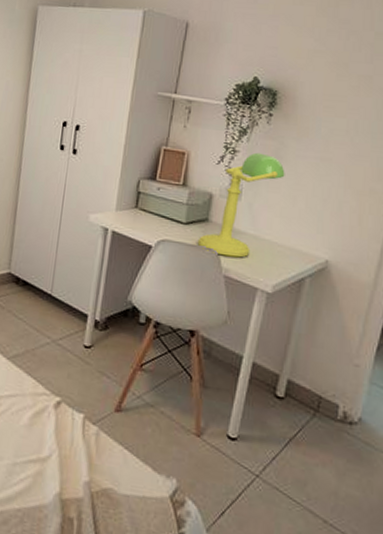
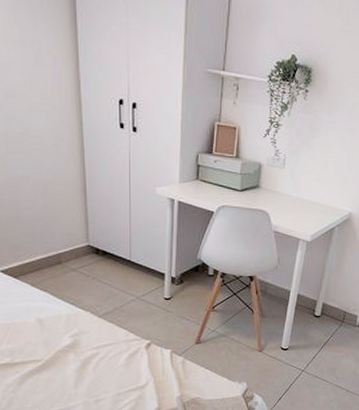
desk lamp: present [197,152,285,258] -> none [251,125,319,216]

